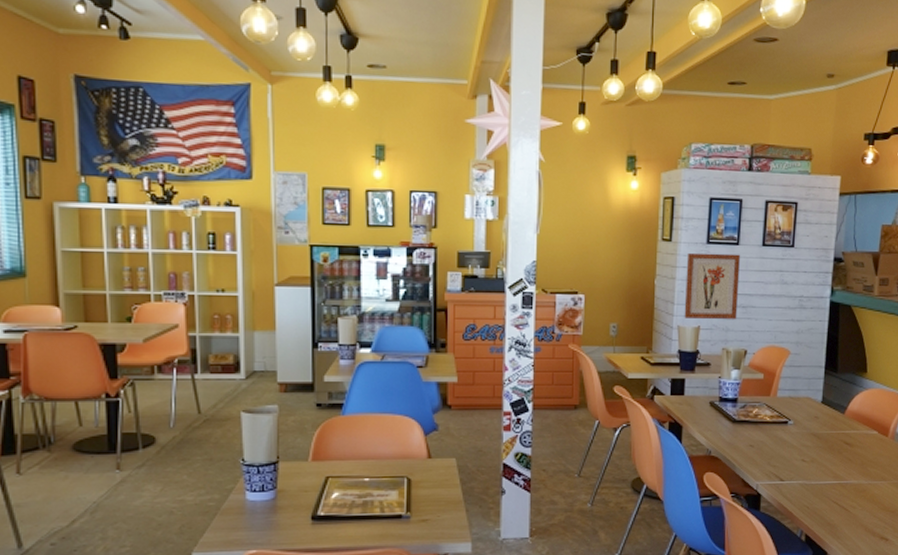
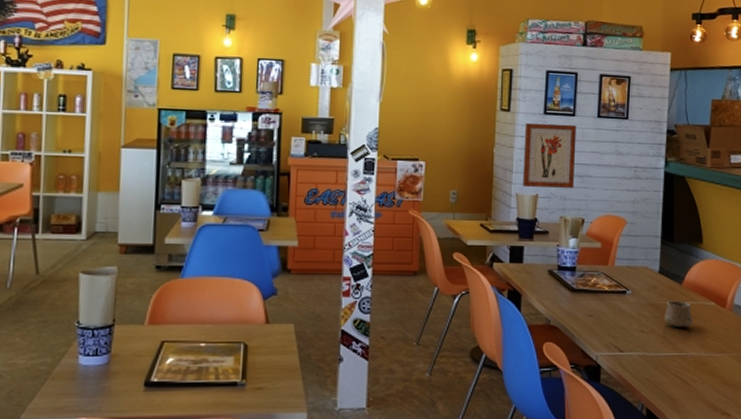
cup: none [825,430,855,456] -> present [664,300,693,327]

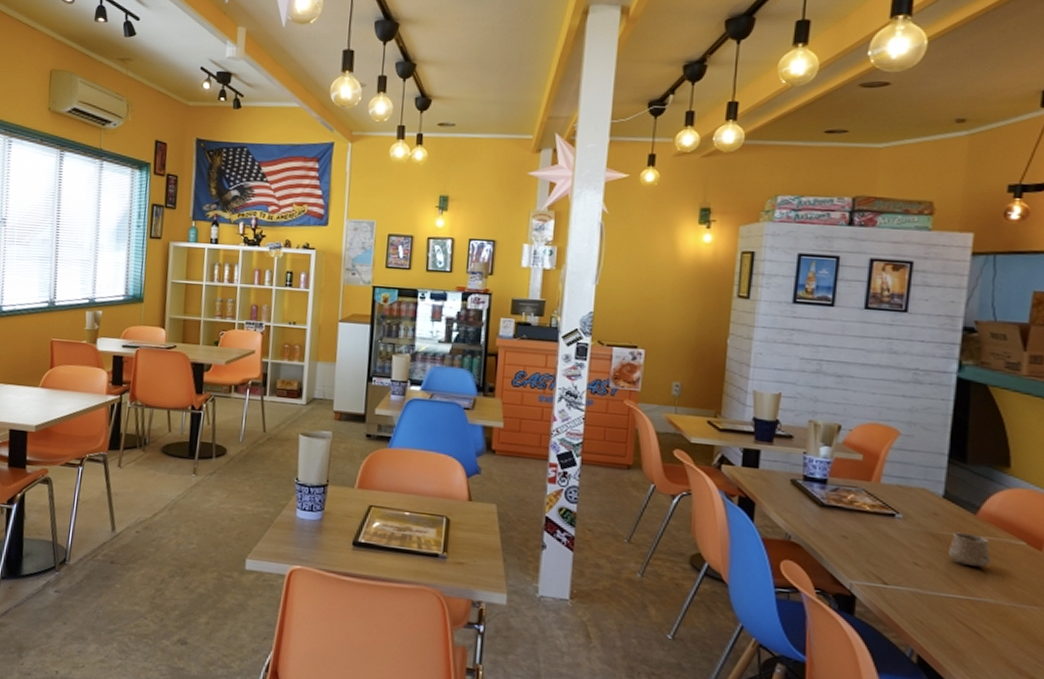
wall art: present [522,122,577,188] -> none [762,311,836,389]

